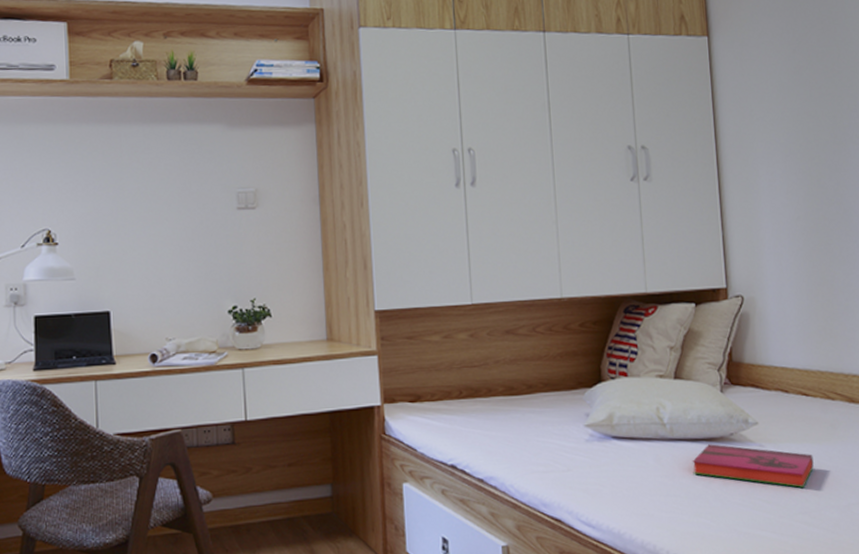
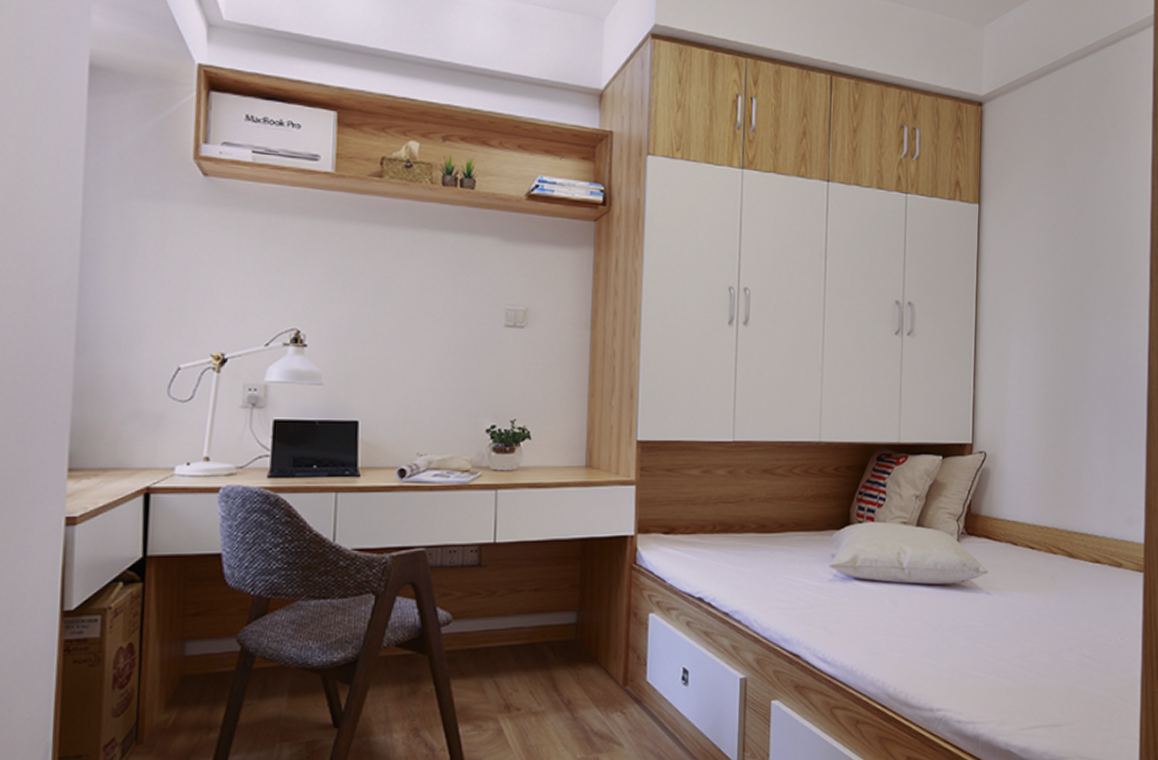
hardback book: present [692,444,814,488] -> none [925,589,1033,633]

